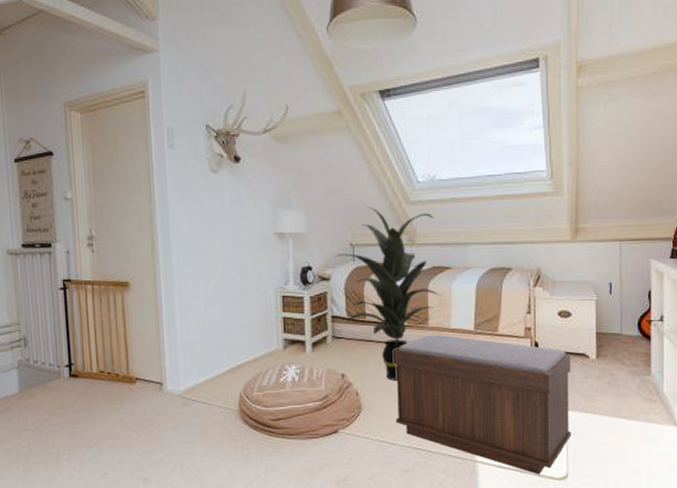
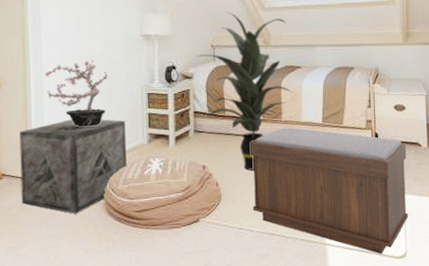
storage crate: none [151,323,261,421] -> present [19,119,127,214]
potted plant: none [175,259,240,330] -> present [44,59,108,126]

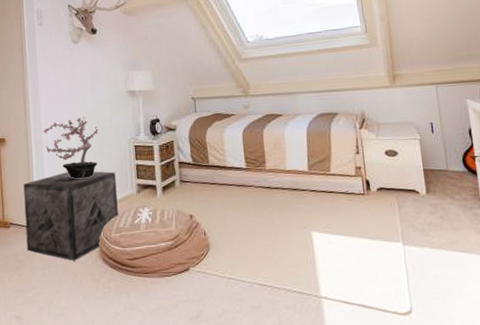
indoor plant: present [196,12,293,171] -> none [178,65,276,220]
bench: present [251,127,409,255] -> none [236,176,411,310]

